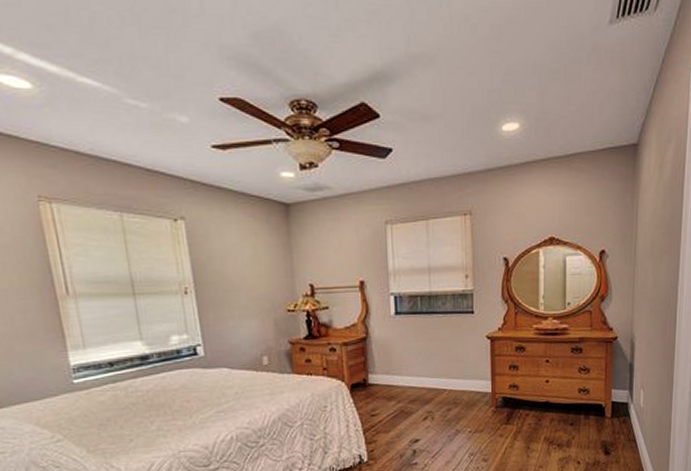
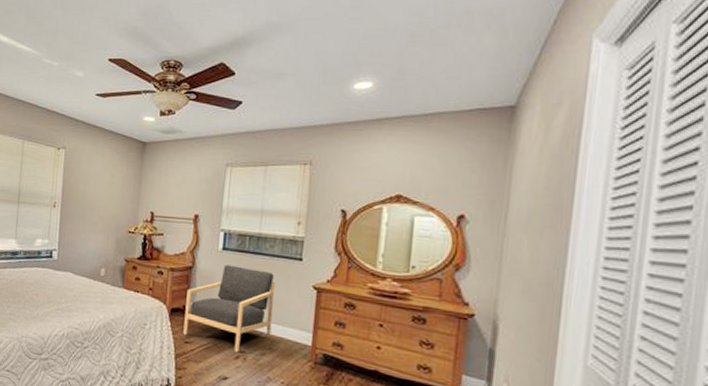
armchair: none [365,329,454,414] -> present [183,264,276,353]

